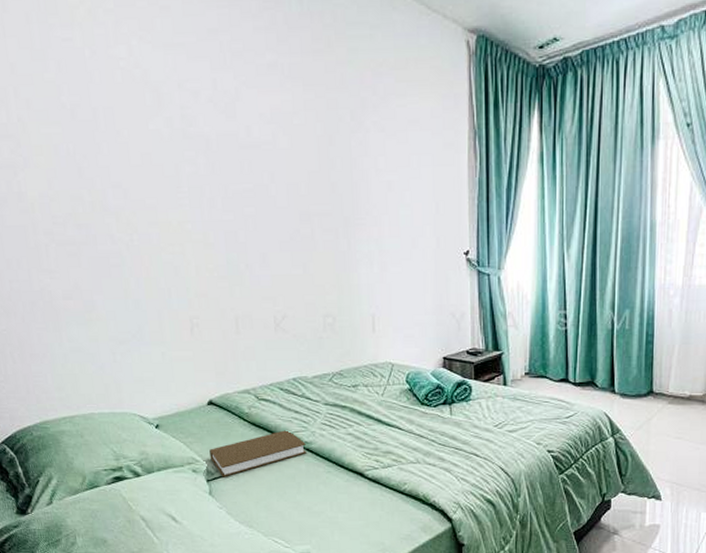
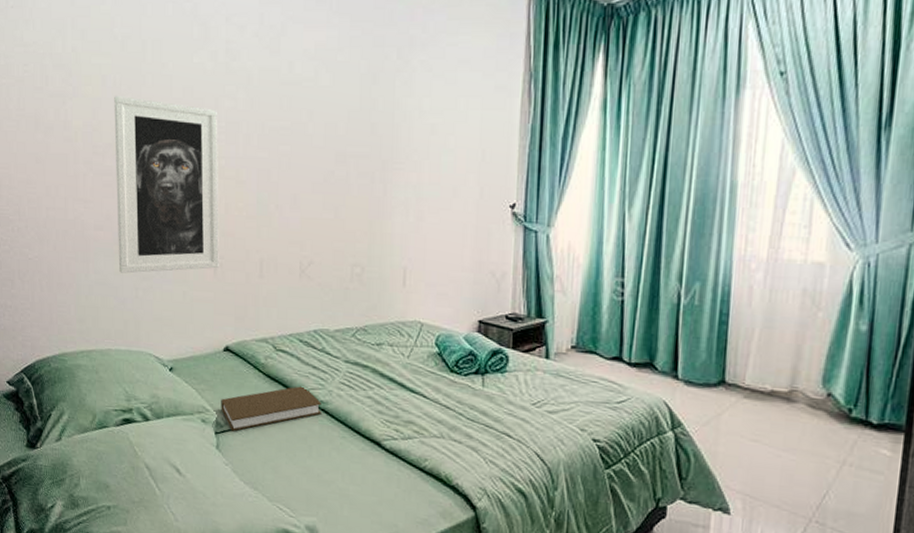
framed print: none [69,165,195,340] -> present [114,96,219,274]

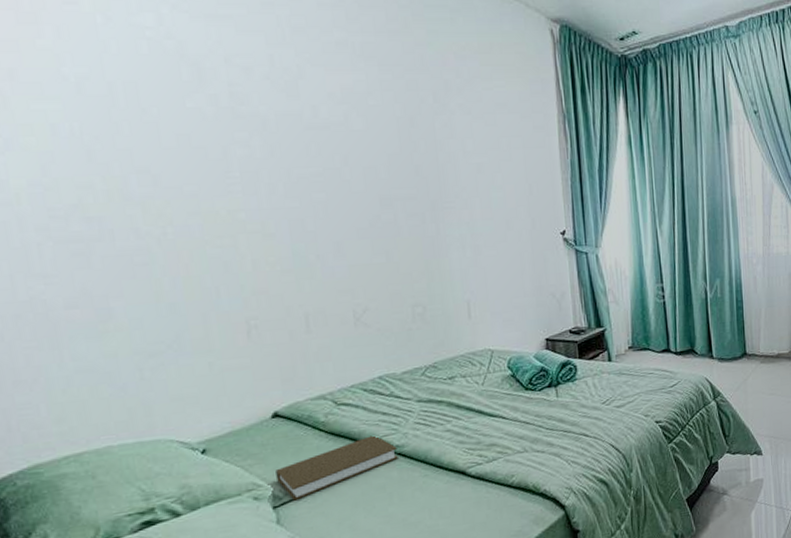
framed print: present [114,96,219,274] -> none [73,147,253,355]

